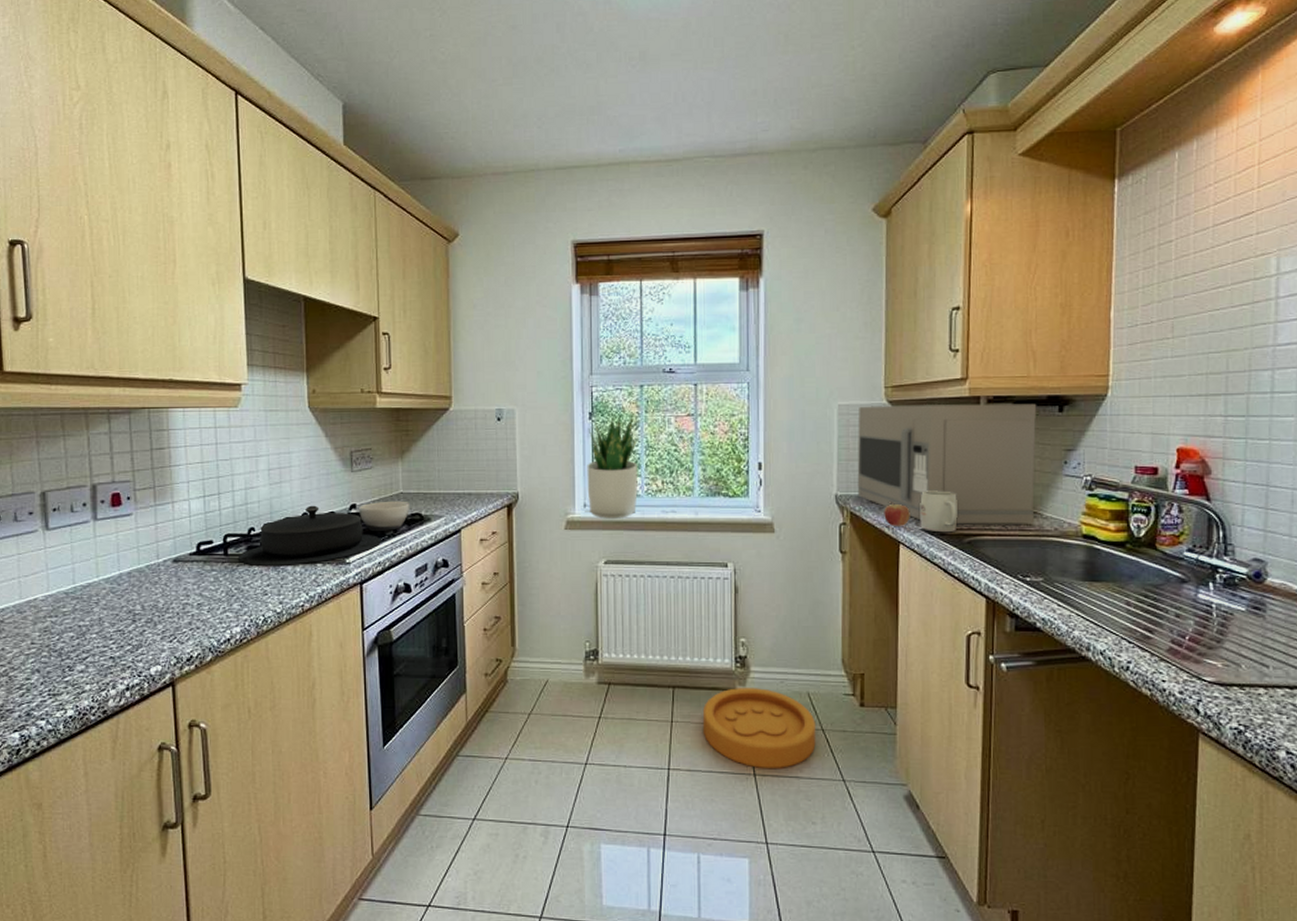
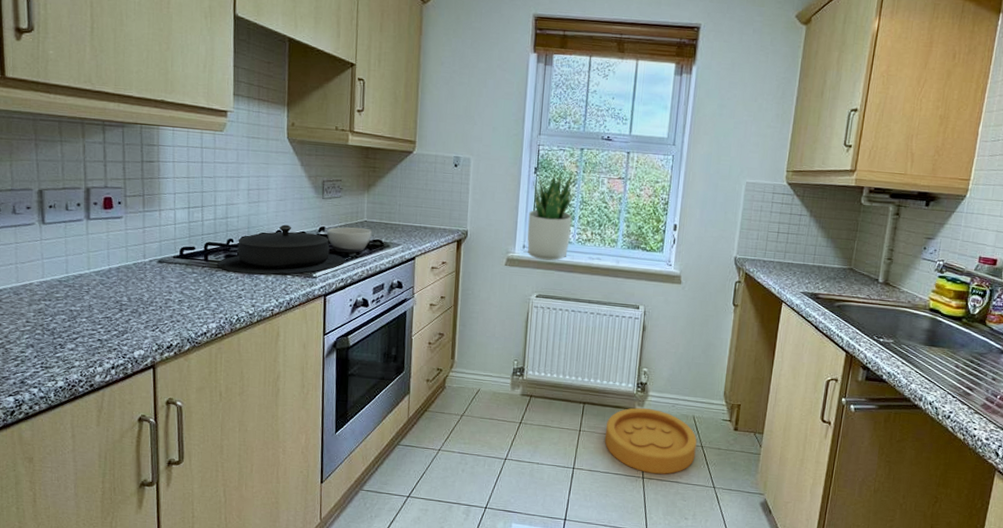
microwave: present [857,403,1037,525] -> none [753,185,909,296]
fruit: present [884,502,910,526] -> none [772,267,794,288]
mug: present [920,490,958,533] -> none [801,261,834,297]

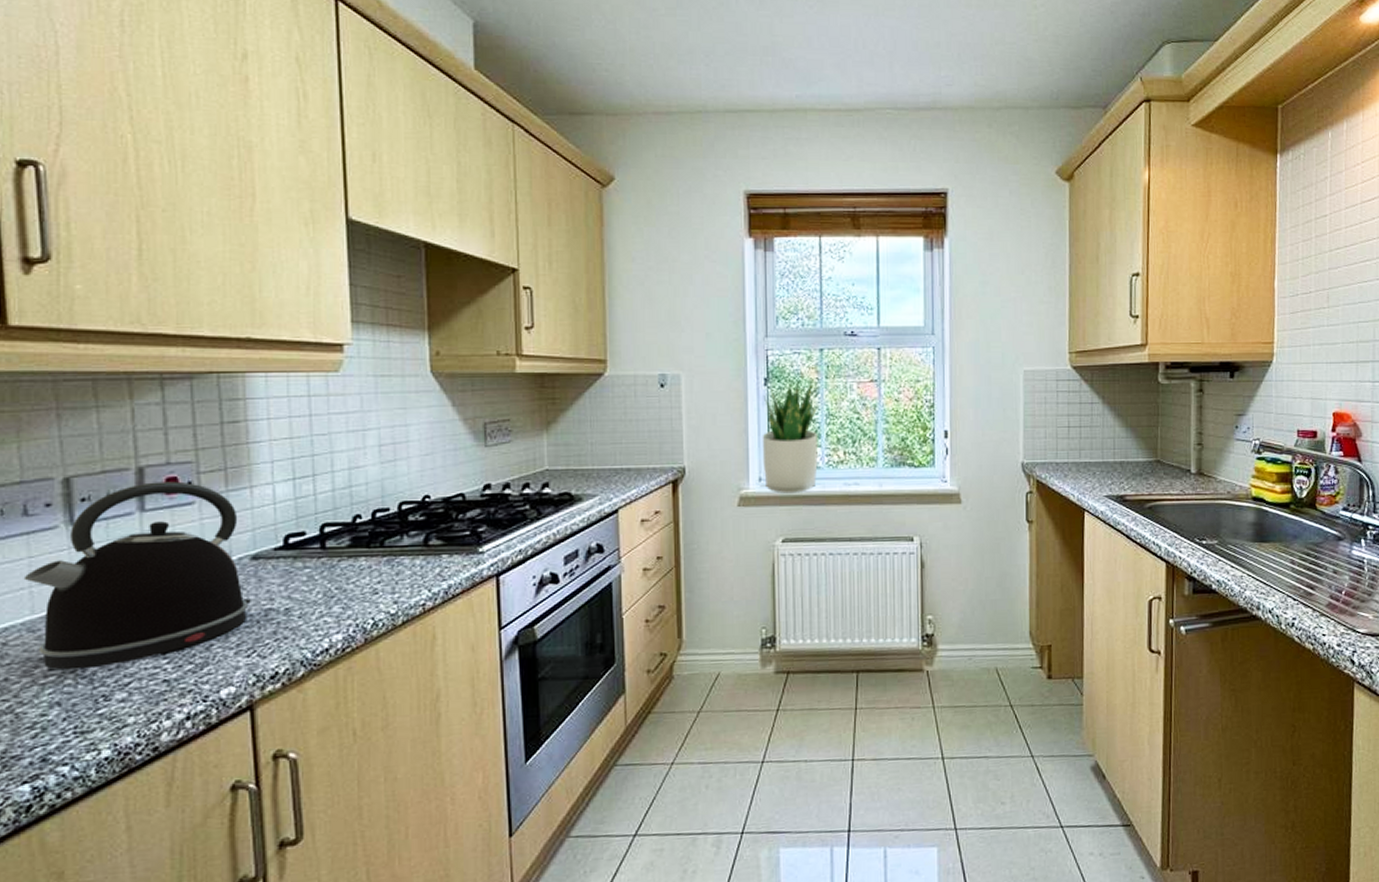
kettle: none [12,199,156,325] -> present [23,481,251,671]
cooking pot: present [217,224,346,275] -> none [340,486,524,560]
bowl: present [327,227,372,253] -> none [495,478,557,514]
pet bowl: present [604,408,697,475] -> none [888,666,1004,751]

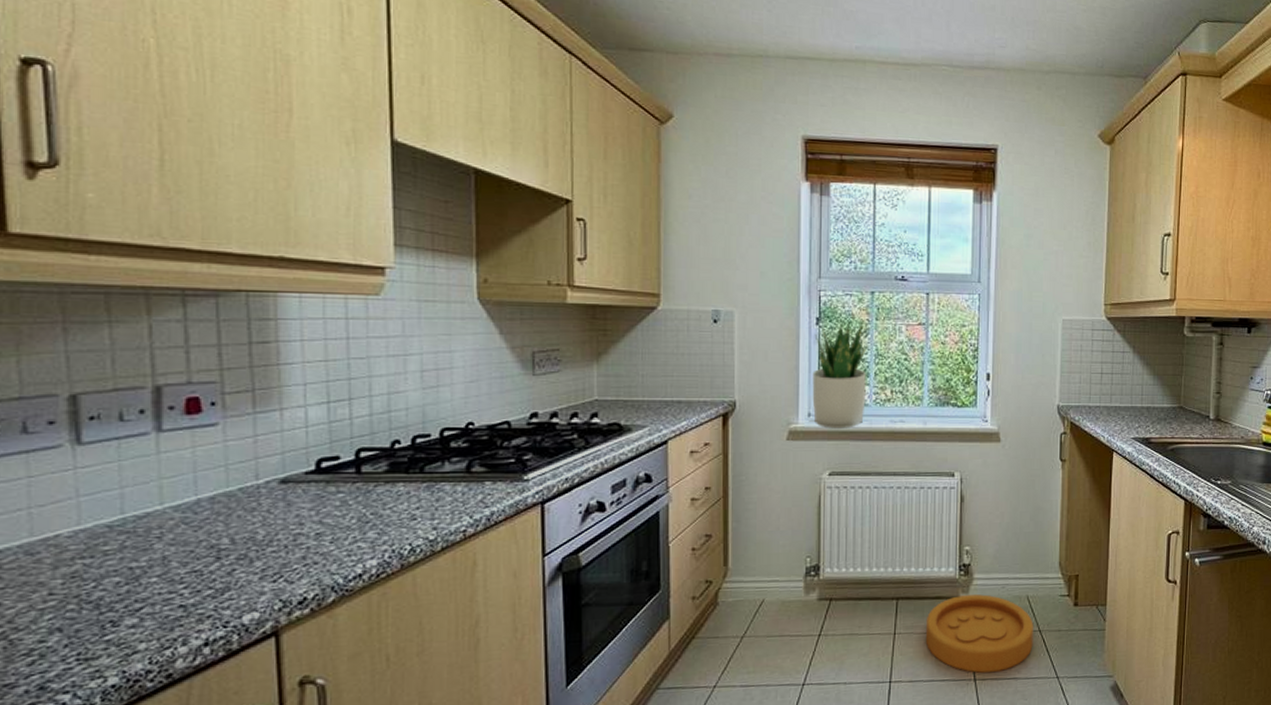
kettle: present [23,481,251,671] -> none [21,401,278,595]
pet bowl: none [888,666,1004,751] -> present [925,594,1033,673]

